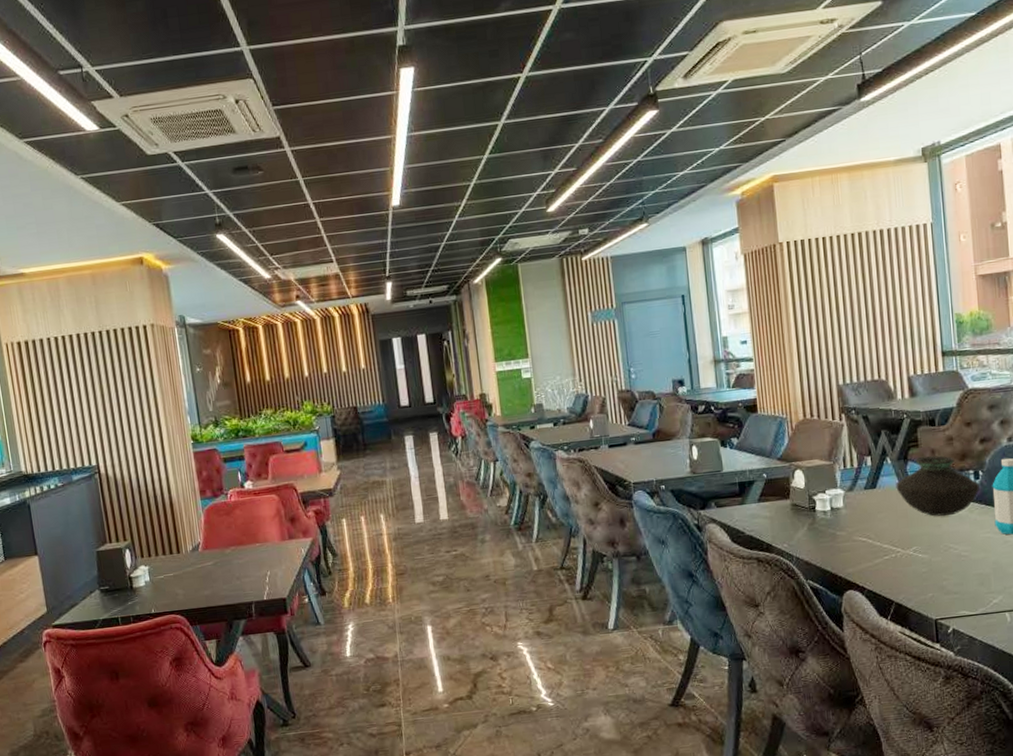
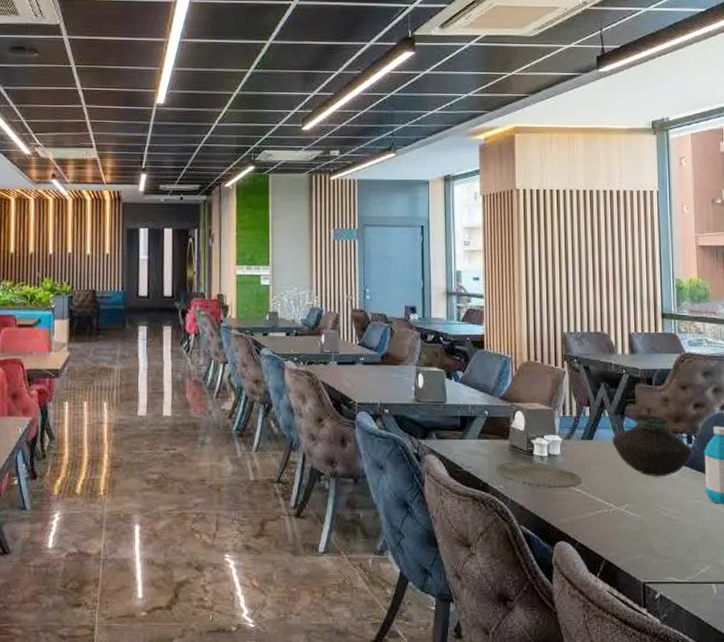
plate: none [778,518,868,541] -> present [496,461,582,487]

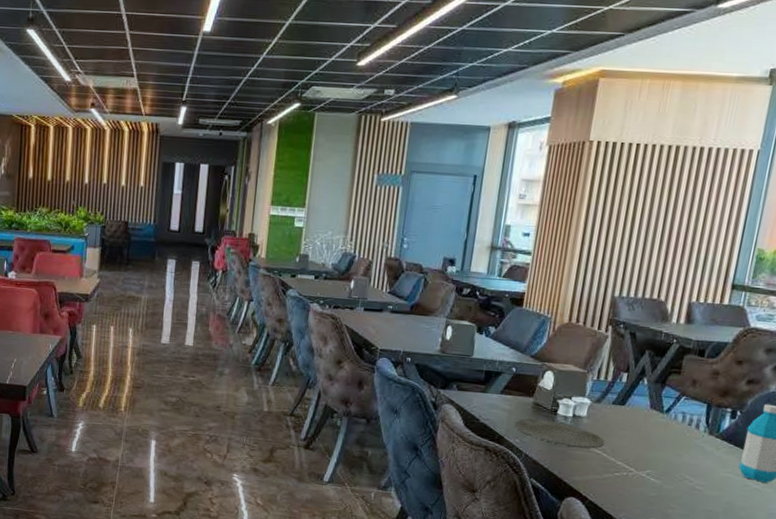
vase: present [612,413,692,477] -> none [645,384,734,448]

